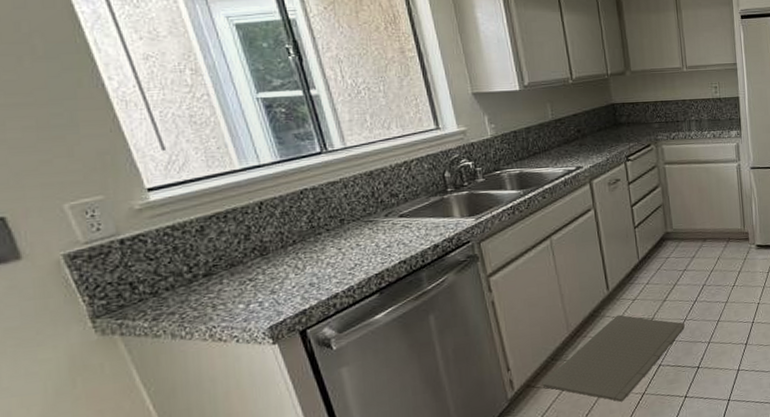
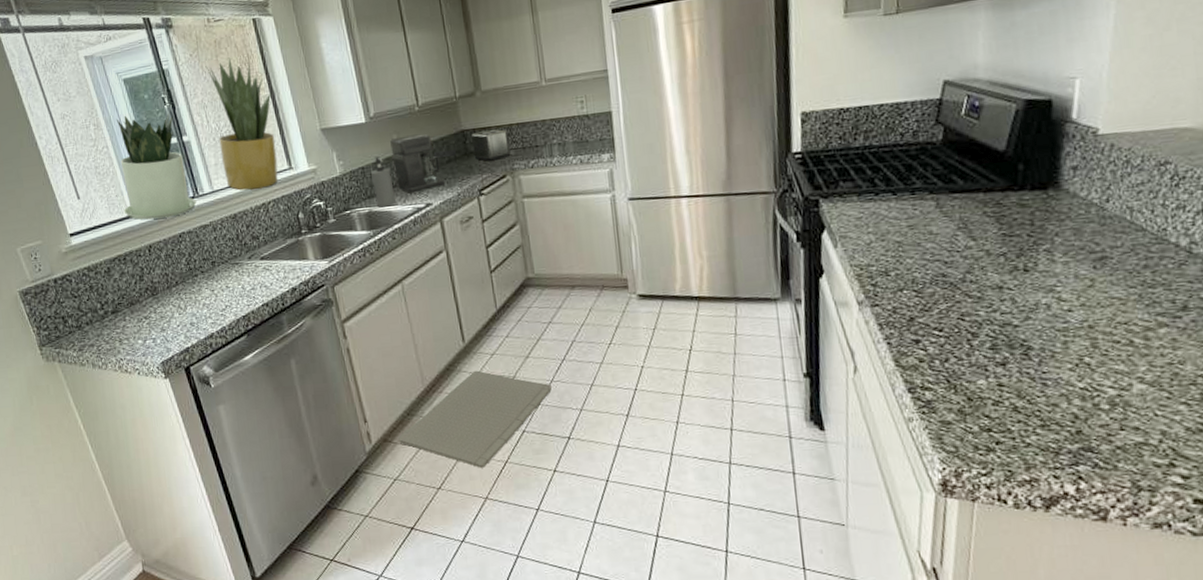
planter: none [222,62,324,175] -> present [116,113,197,220]
planter: none [342,15,424,148] -> present [205,57,278,190]
soap dispenser: none [523,122,548,169] -> present [371,156,397,208]
coffee maker: none [544,104,596,157] -> present [390,134,445,194]
toaster: none [621,104,655,132] -> present [471,129,511,161]

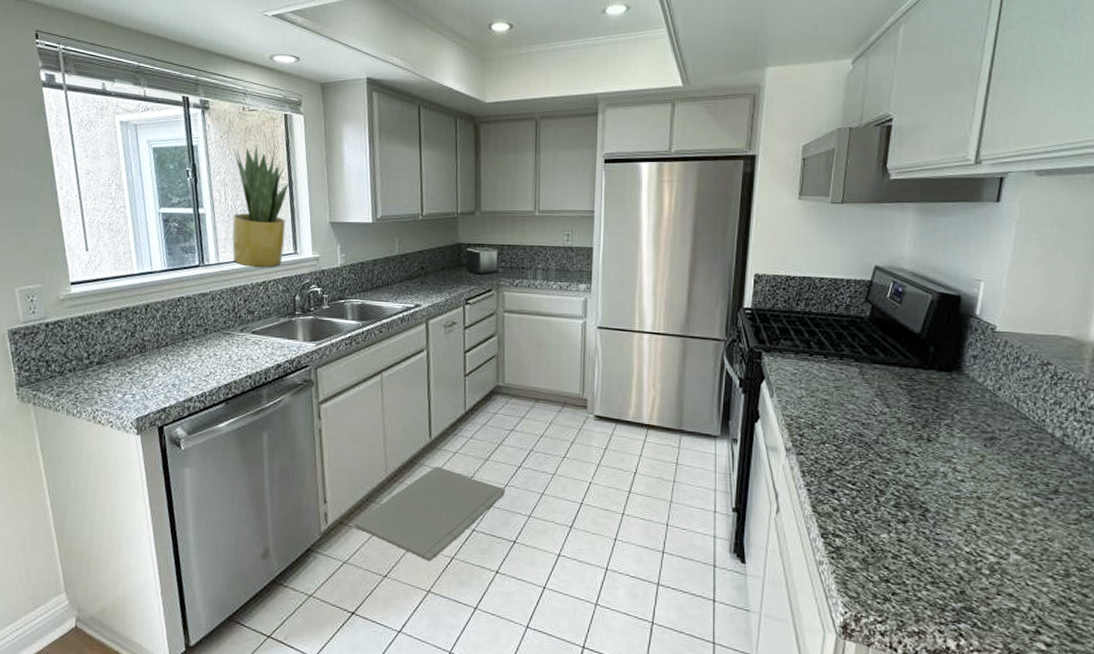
planter: present [116,113,197,220] -> none [128,180,201,281]
soap dispenser: present [371,156,397,208] -> none [369,255,389,302]
coffee maker: present [390,134,445,194] -> none [391,240,436,293]

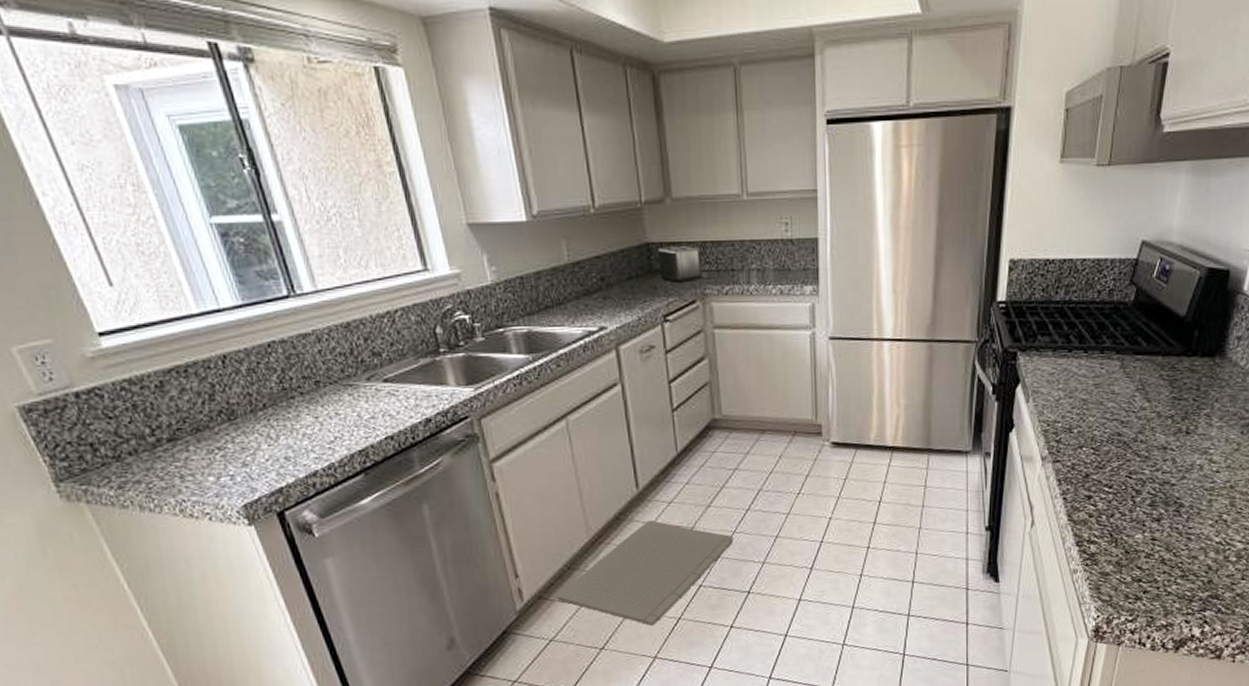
planter: present [232,144,290,267] -> none [304,115,409,293]

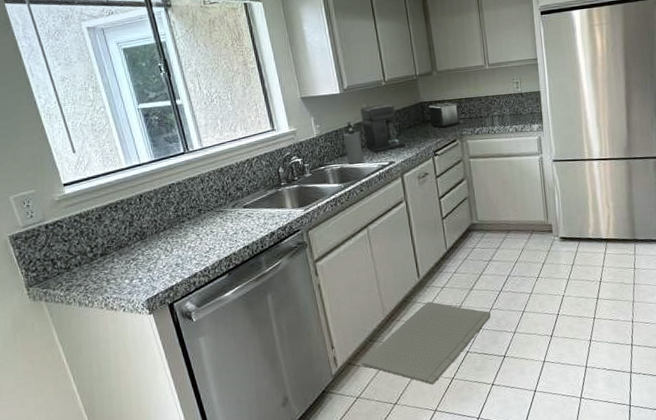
soap dispenser: none [532,265,563,328] -> present [343,122,365,164]
coffee maker: none [557,242,624,313] -> present [360,104,406,153]

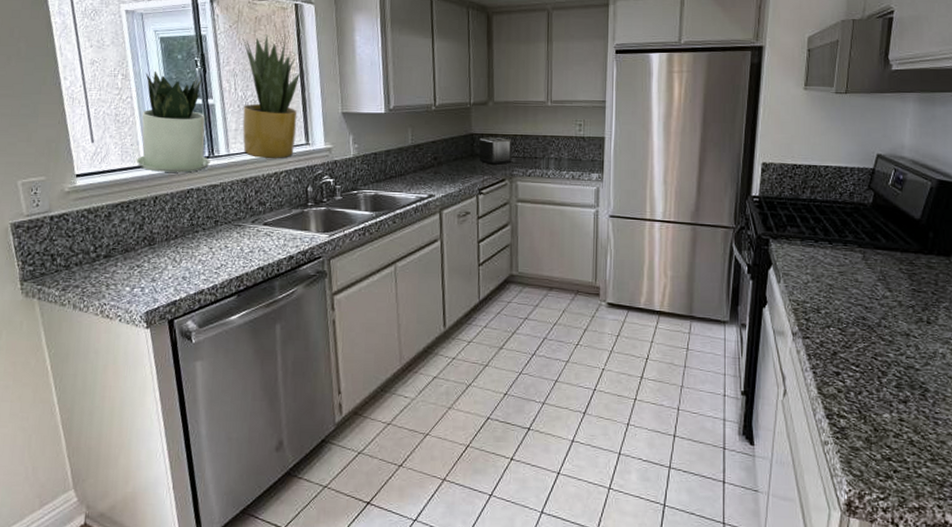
planter: none [114,79,187,172] -> present [135,71,211,173]
planter: none [200,34,262,148] -> present [242,34,301,158]
soap dispenser: present [343,122,365,164] -> none [382,146,402,192]
coffee maker: present [360,104,406,153] -> none [404,130,450,183]
bath mat: present [361,301,491,385] -> none [369,355,519,450]

